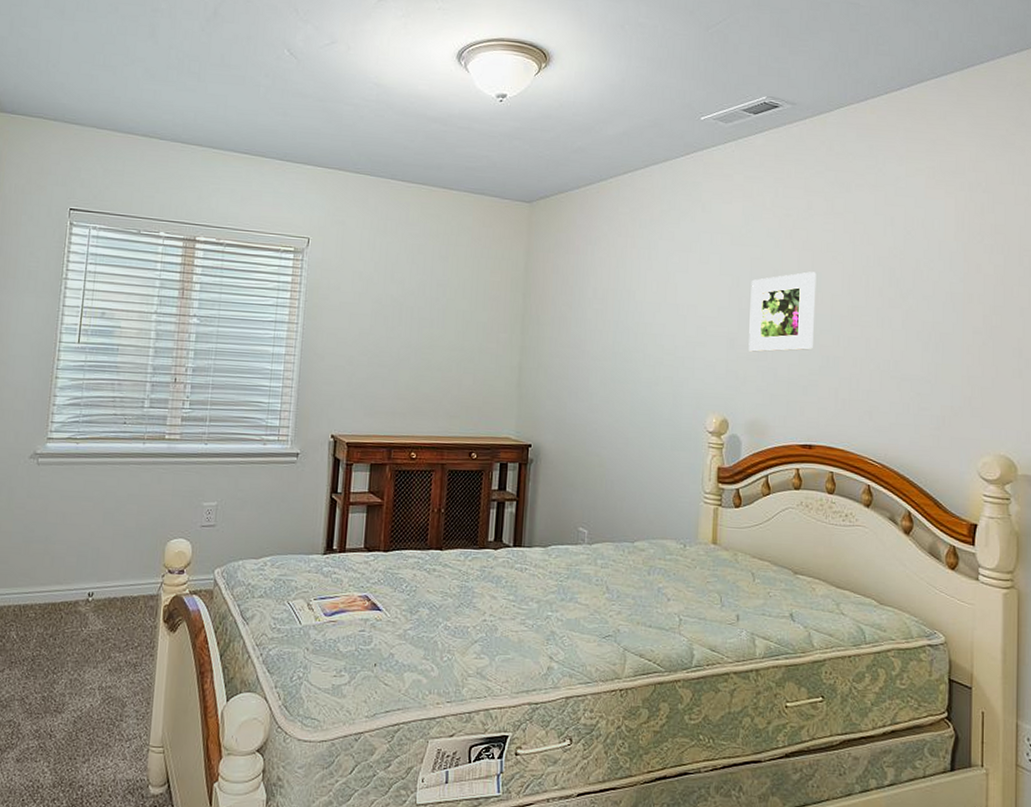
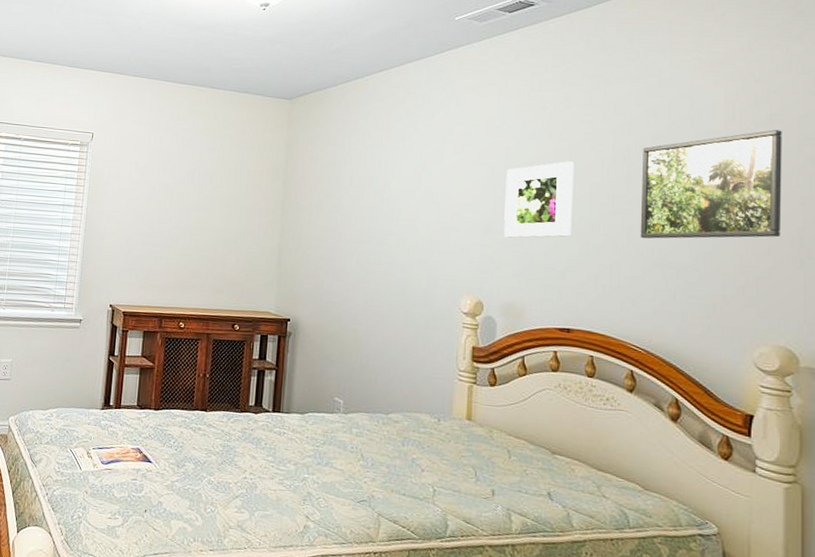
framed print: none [877,240,1005,351] -> present [640,130,782,239]

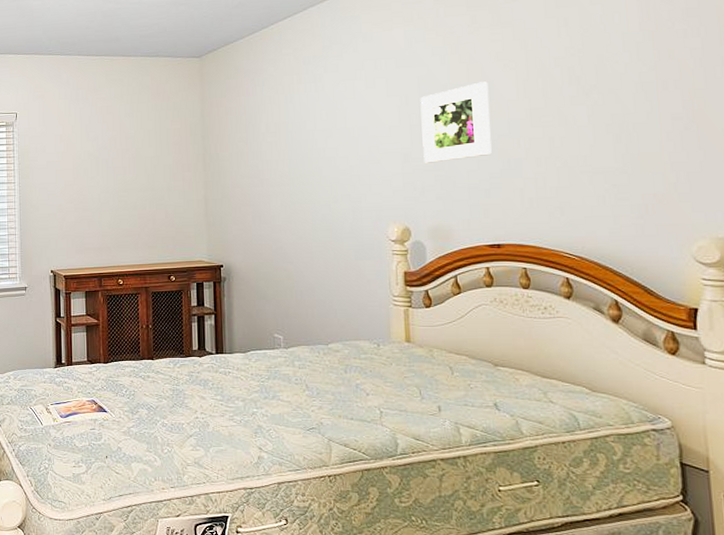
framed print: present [640,130,782,239] -> none [557,23,709,148]

